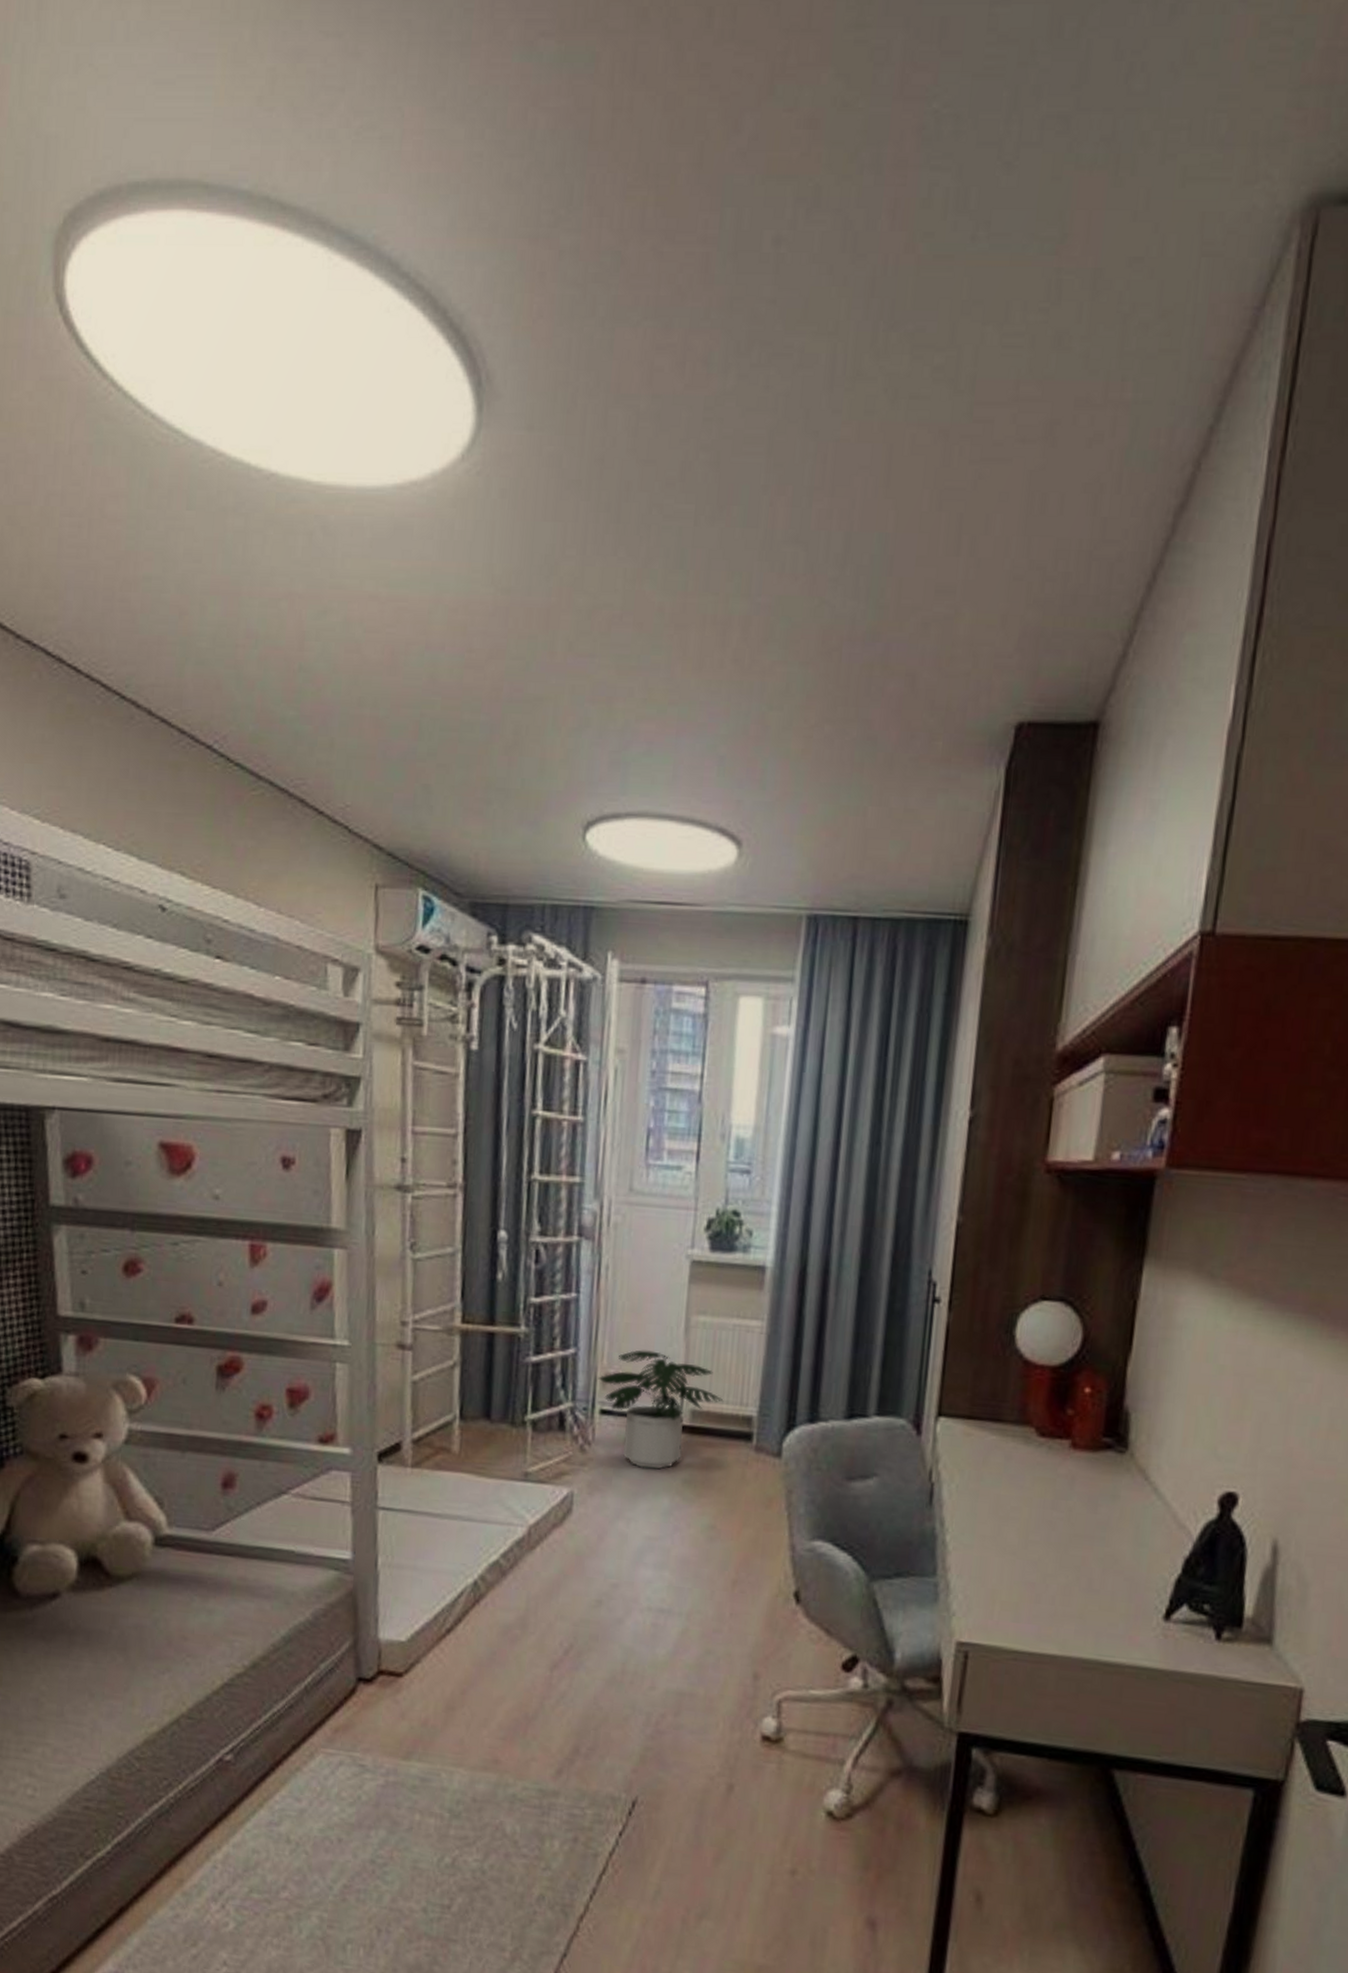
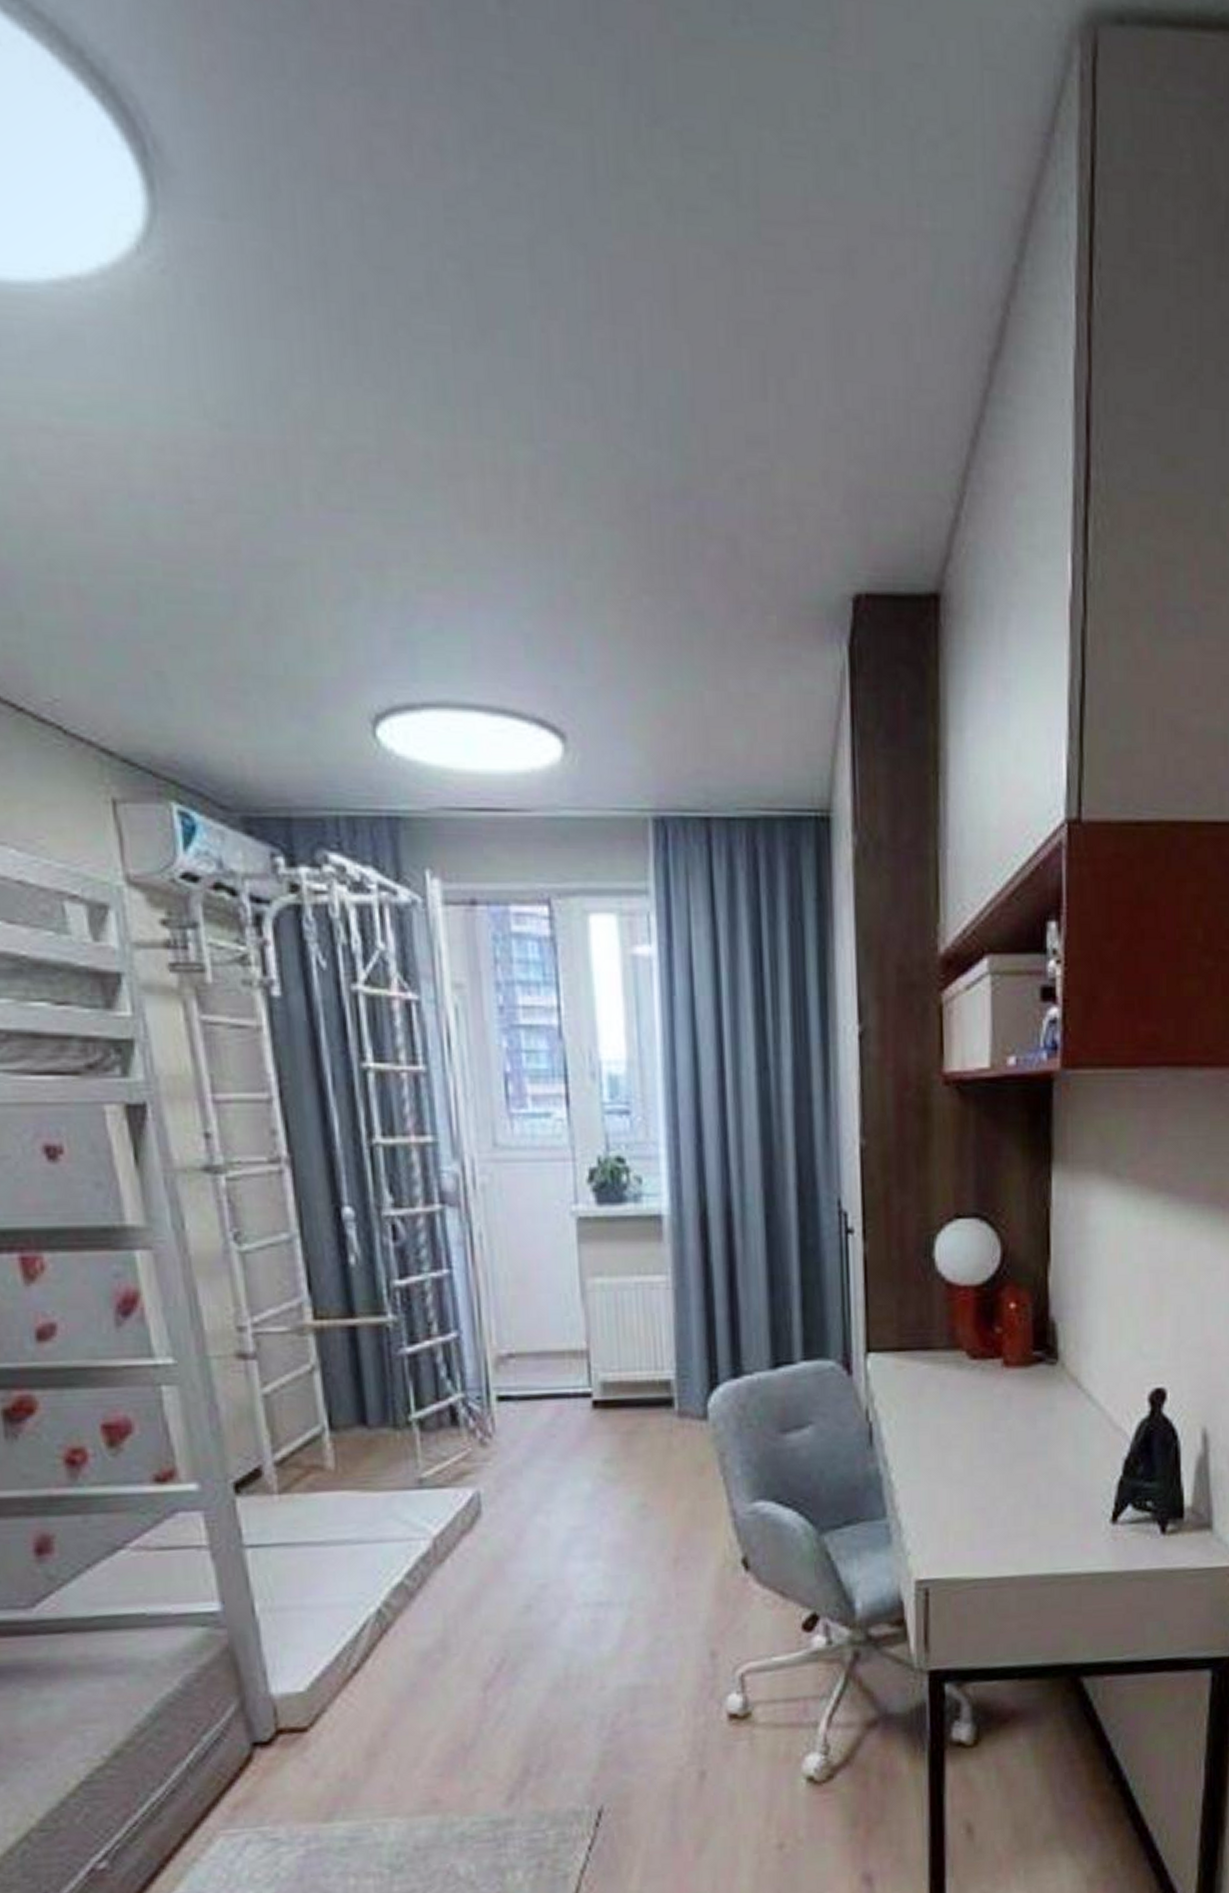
potted plant: present [598,1350,724,1469] -> none [488,1323,636,1454]

